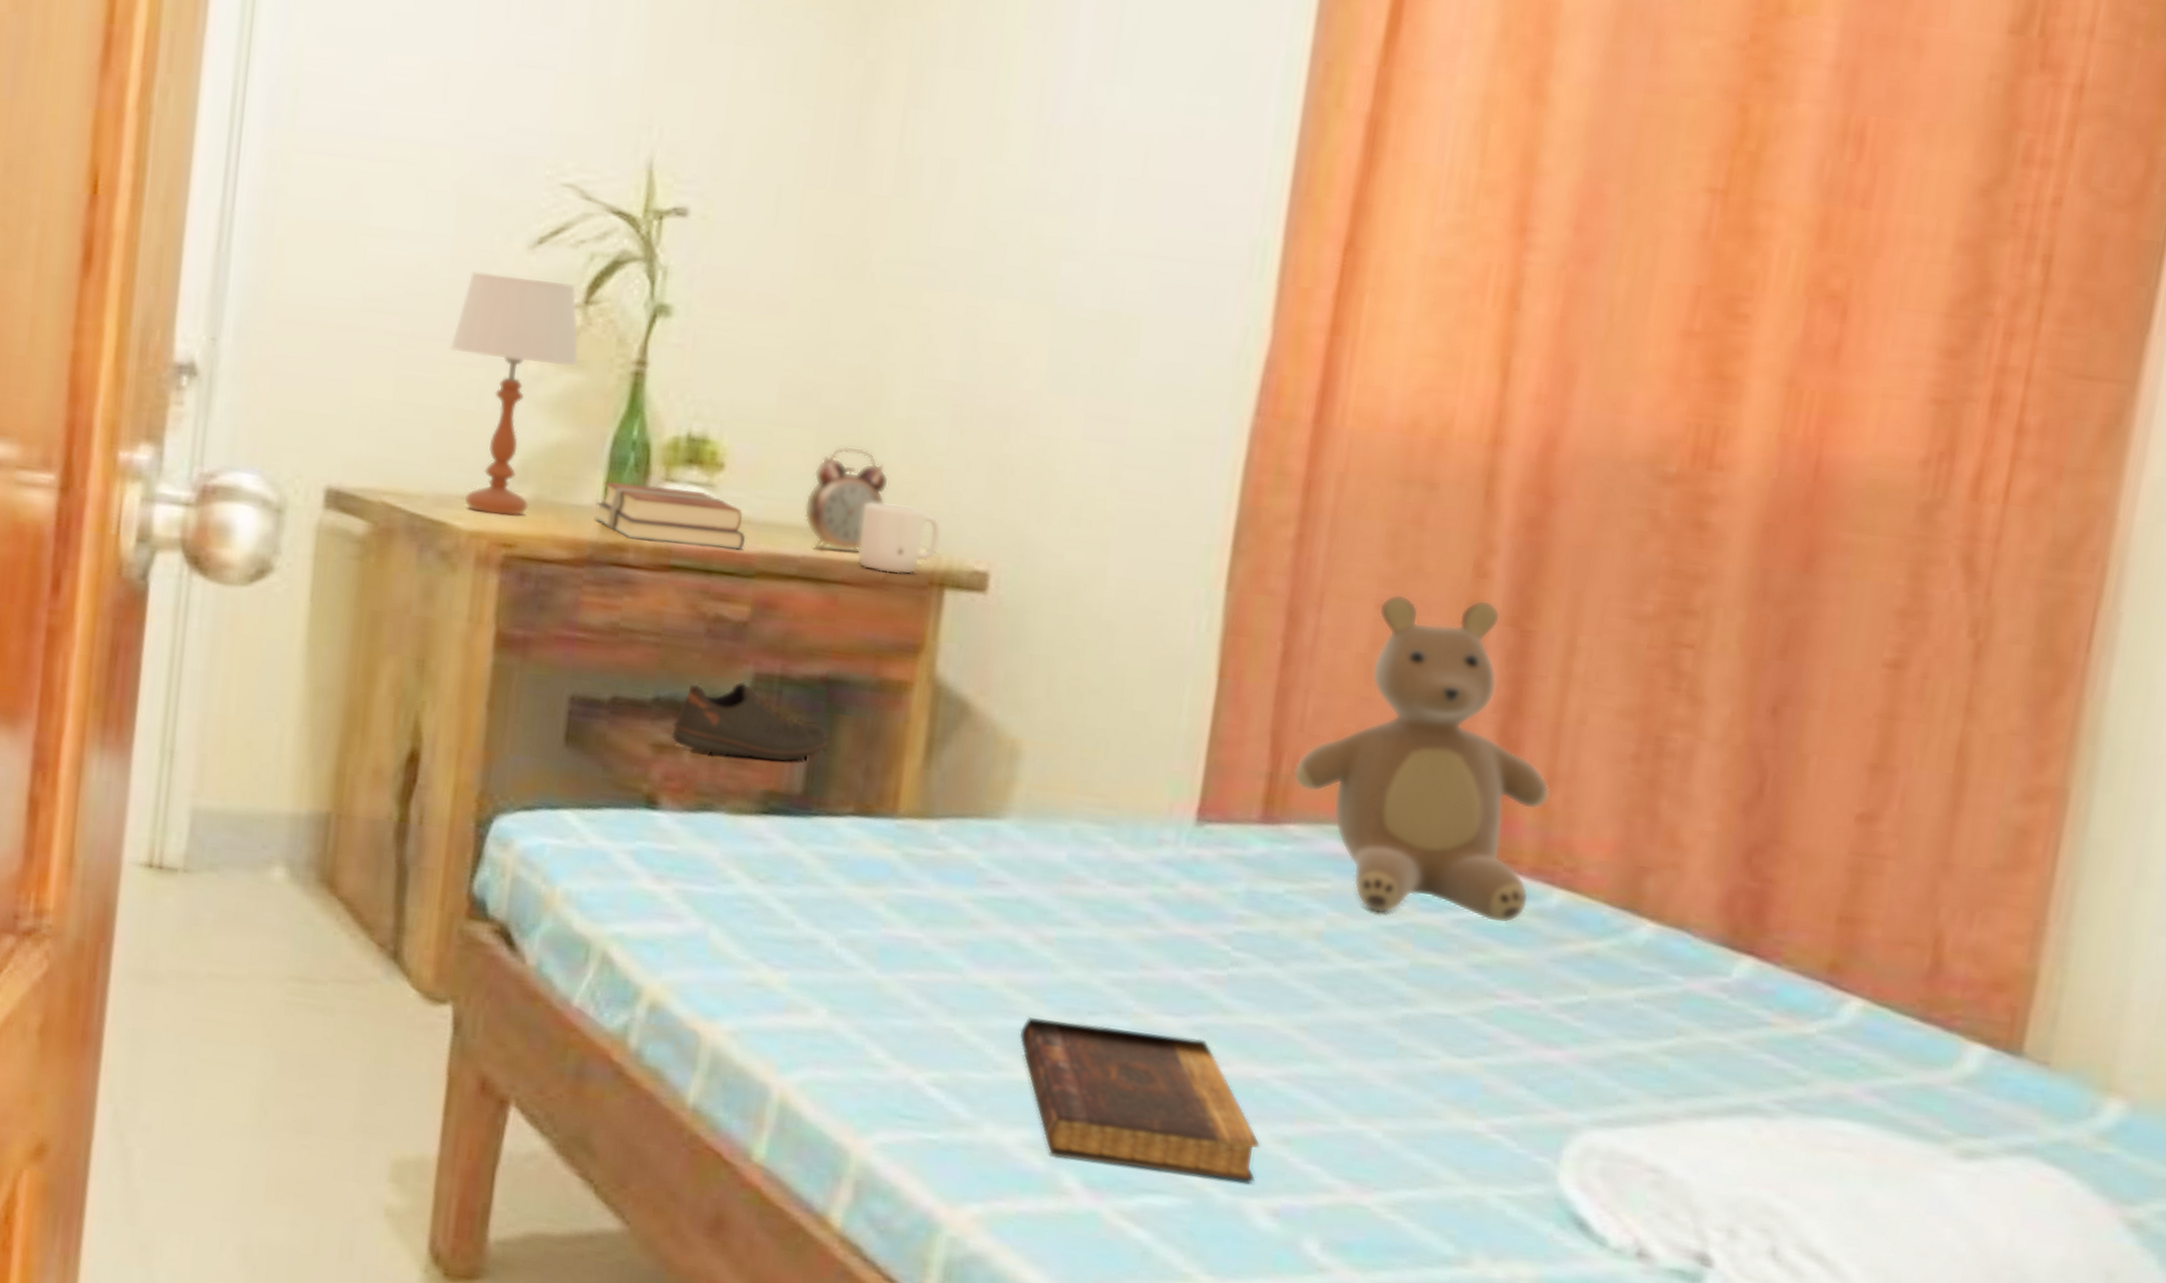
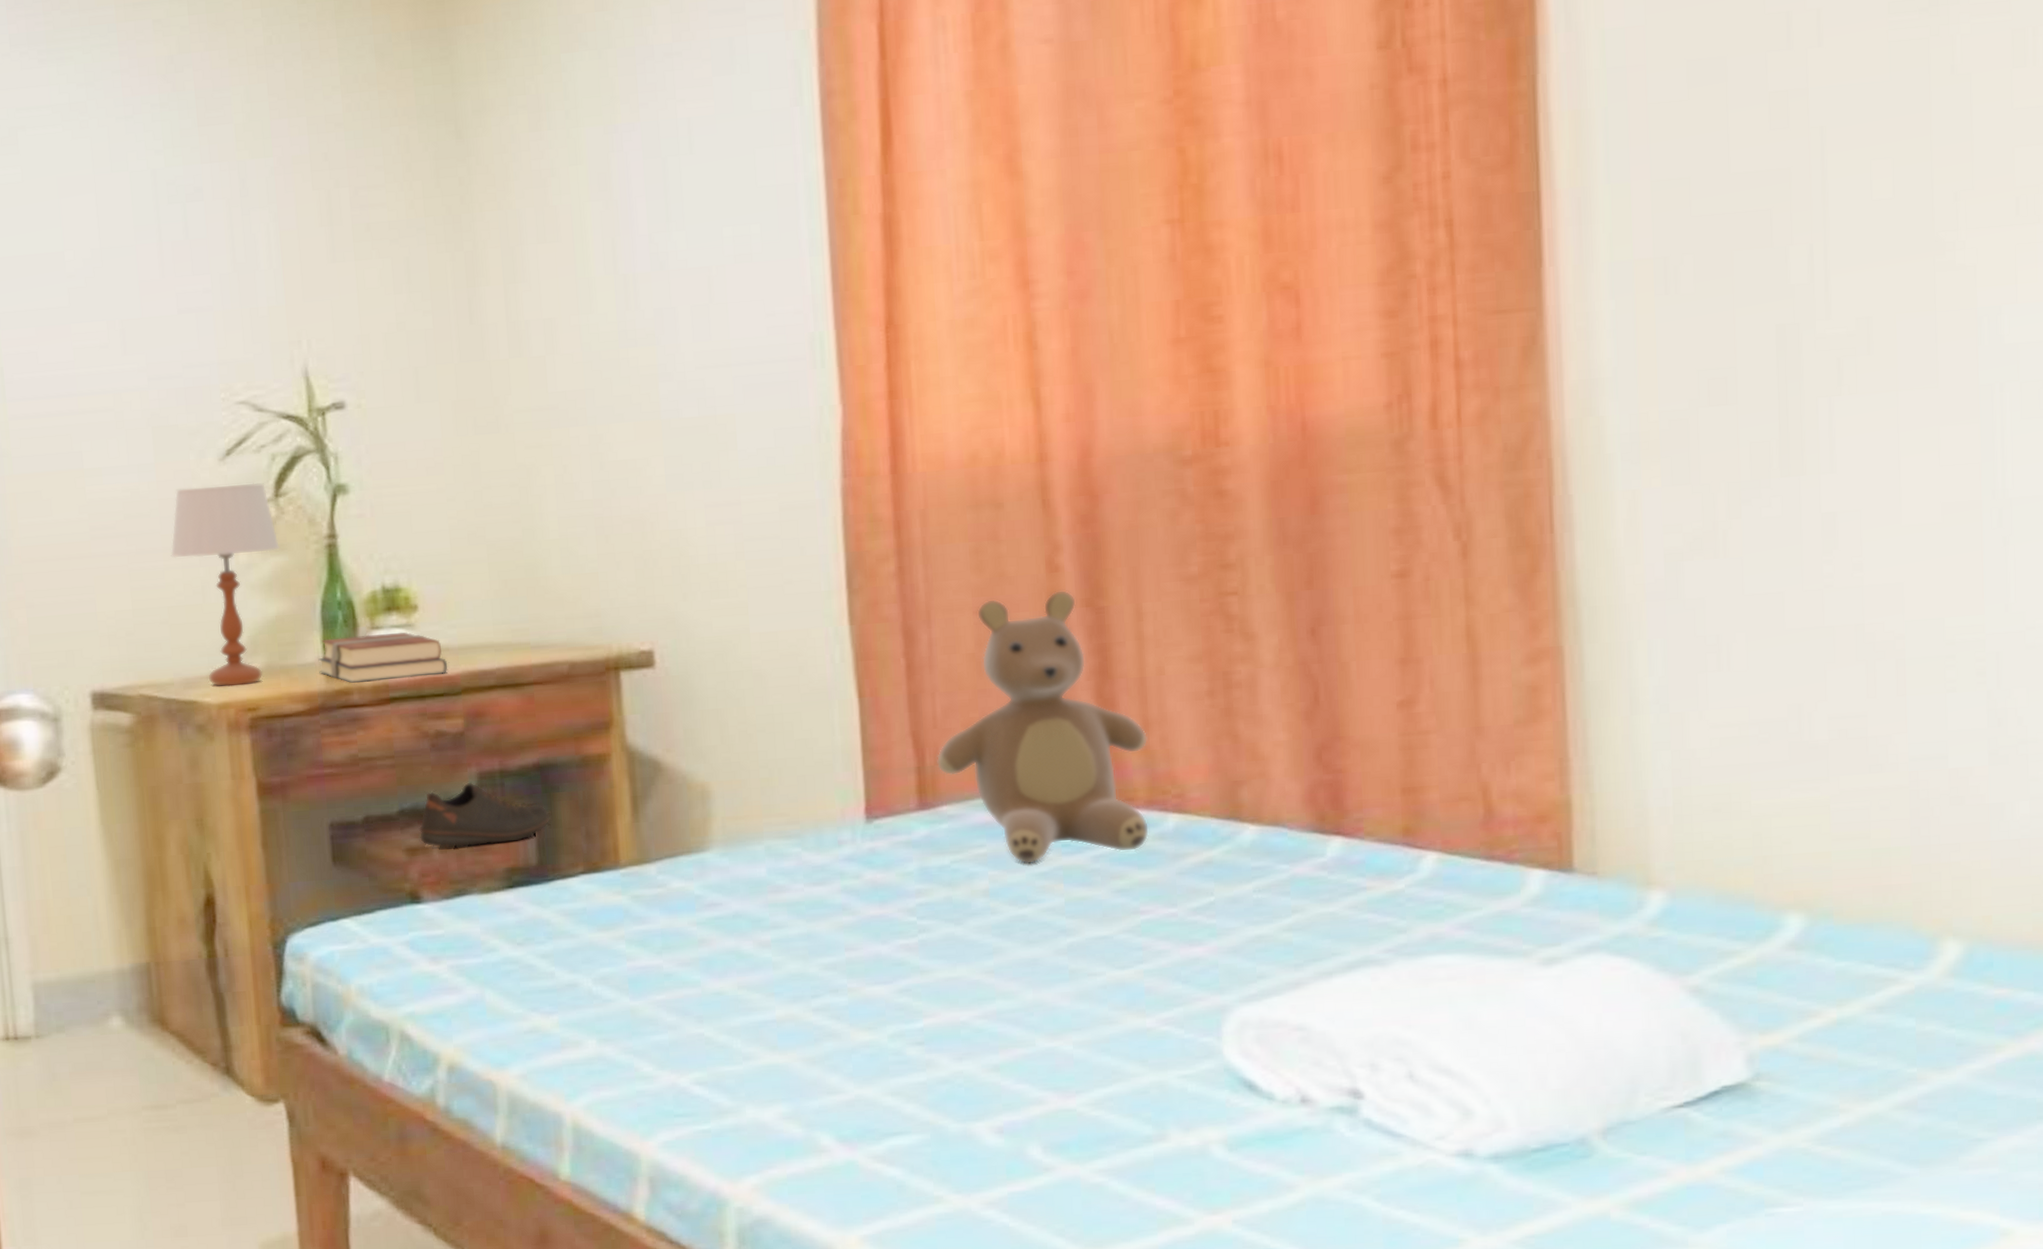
alarm clock: present [803,446,890,552] -> none [490,569,556,661]
mug: present [857,502,942,575] -> none [538,608,608,668]
book: present [1019,1017,1260,1183] -> none [758,998,977,1121]

